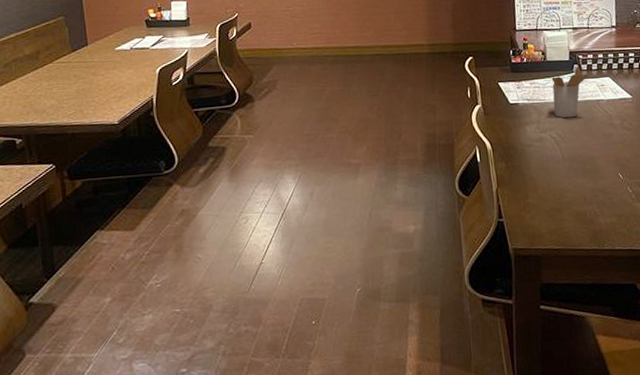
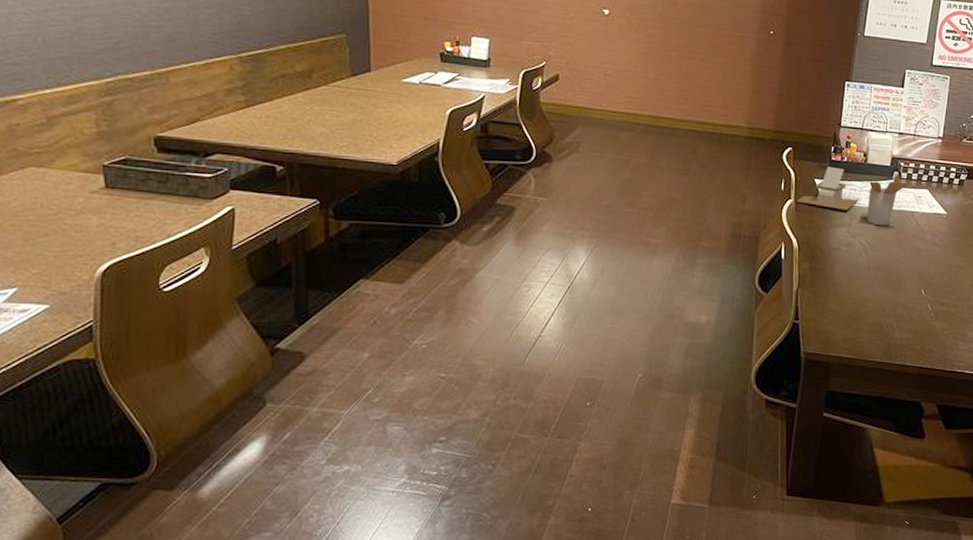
napkin holder: none [484,69,544,108] -> present [796,167,859,210]

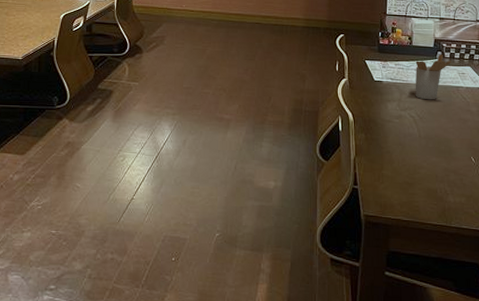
napkin holder: present [796,167,859,210] -> none [350,50,407,87]

